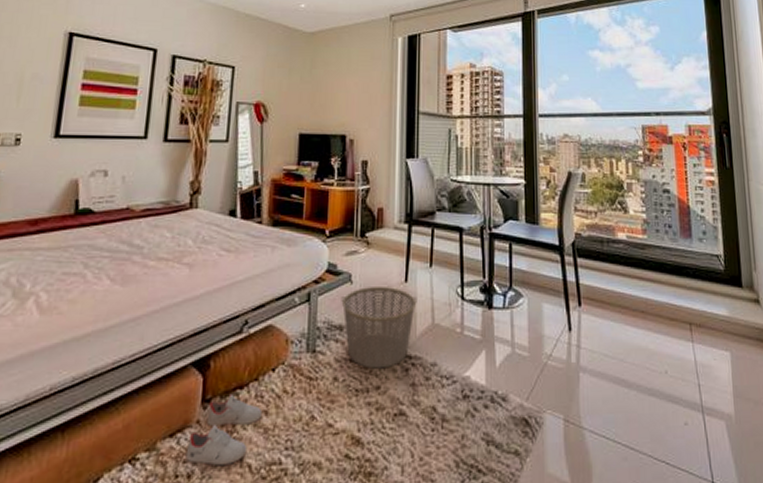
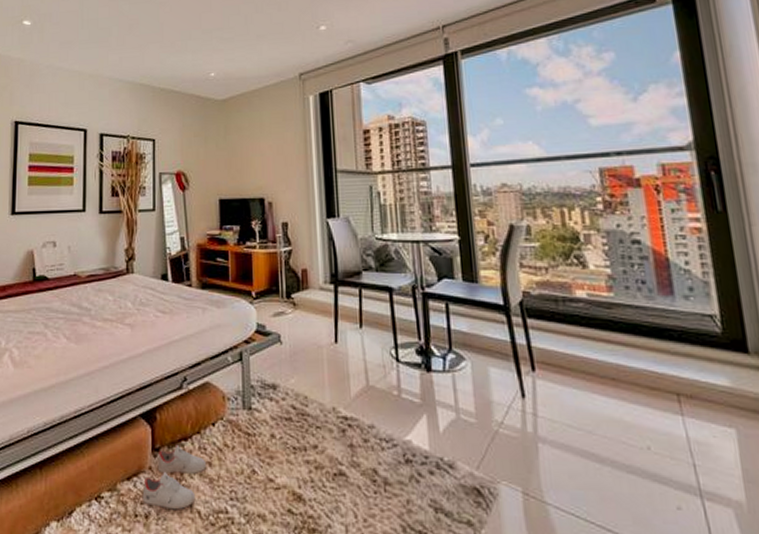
basket: present [341,287,417,369] -> none [272,347,349,428]

